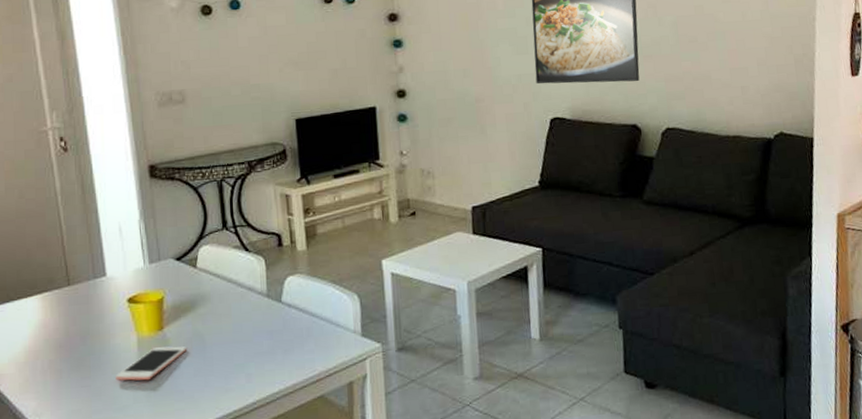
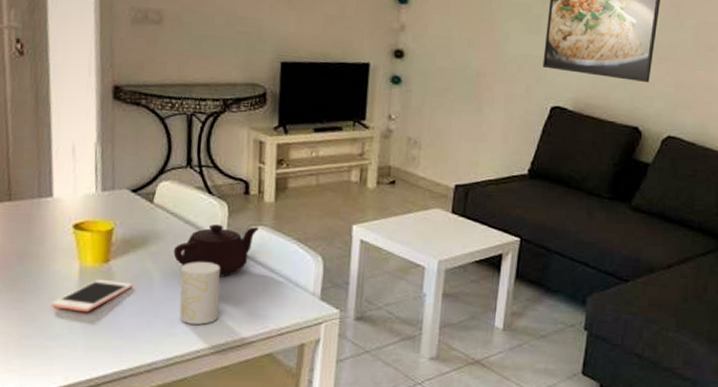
teapot: none [220,275,295,328] -> present [173,224,259,277]
cup: none [228,316,270,378] -> present [179,262,220,325]

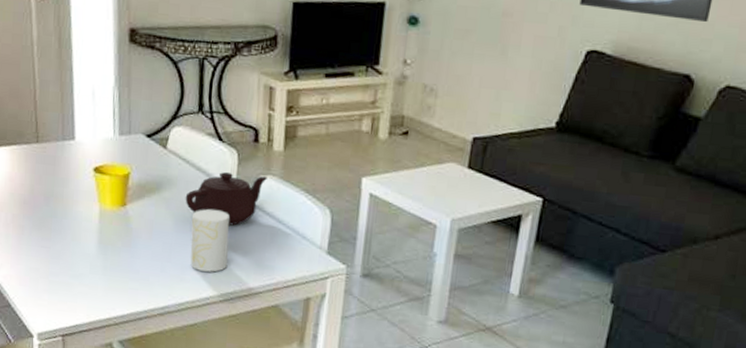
cell phone: present [51,280,133,313] -> none [74,223,148,254]

